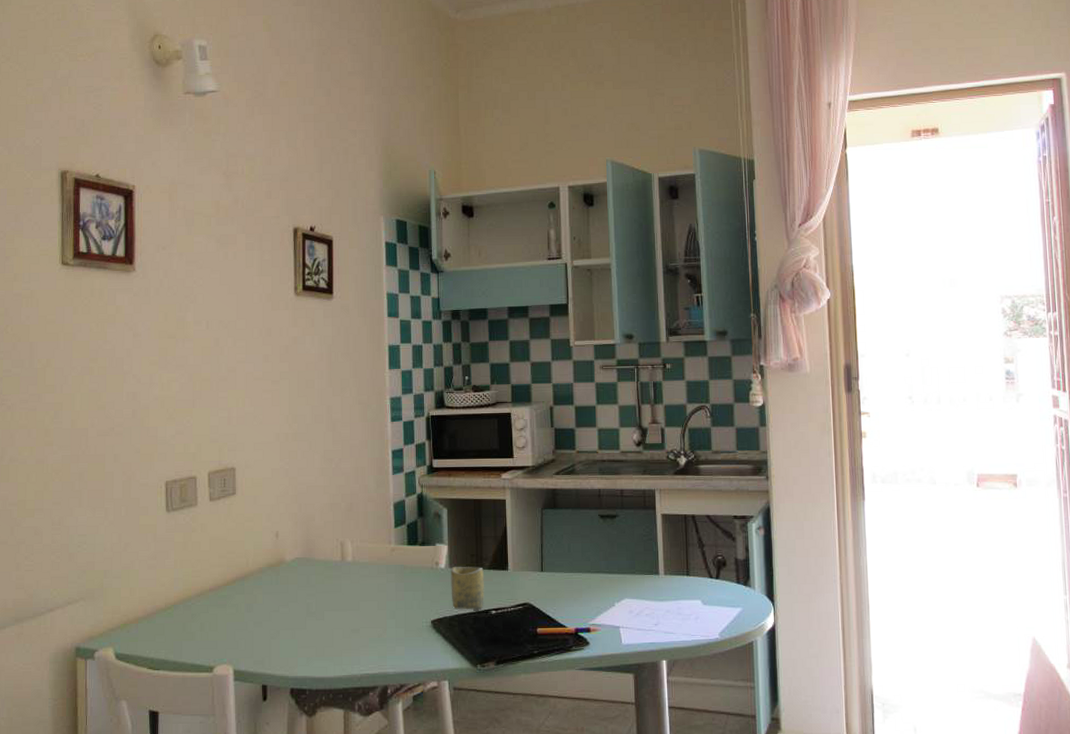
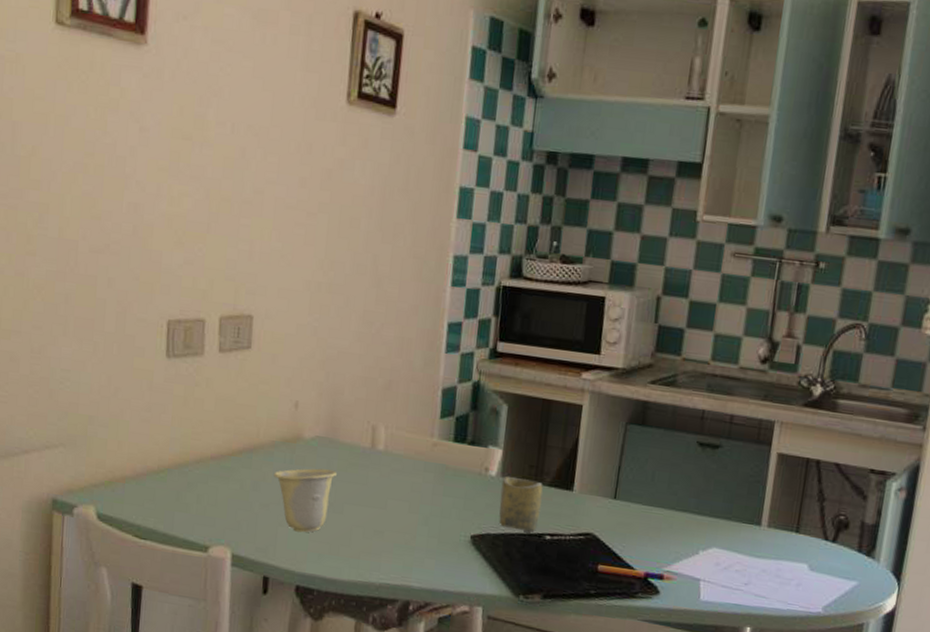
cup: none [263,584,315,642] -> present [273,468,337,533]

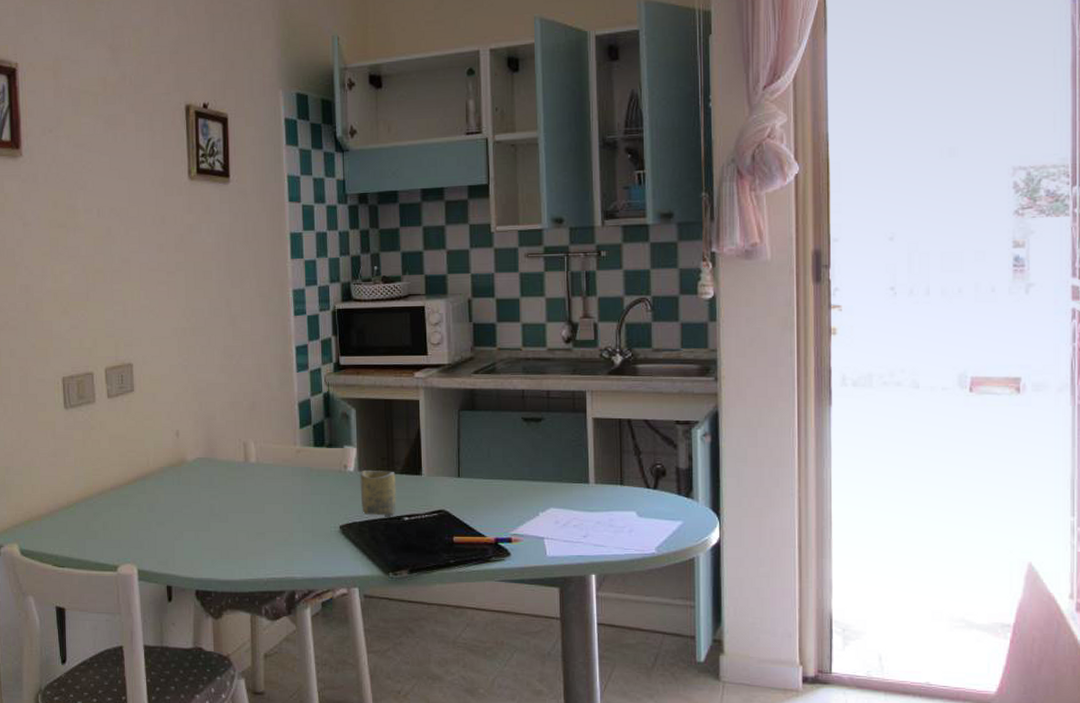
cup: present [273,468,337,533] -> none [165,485,218,543]

